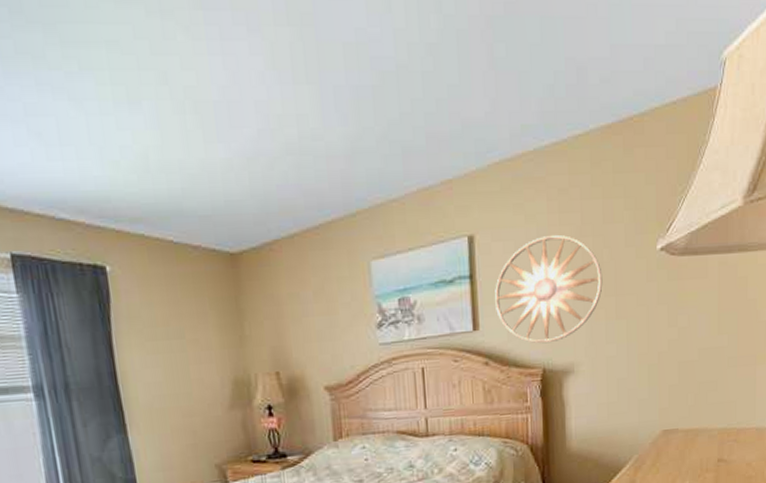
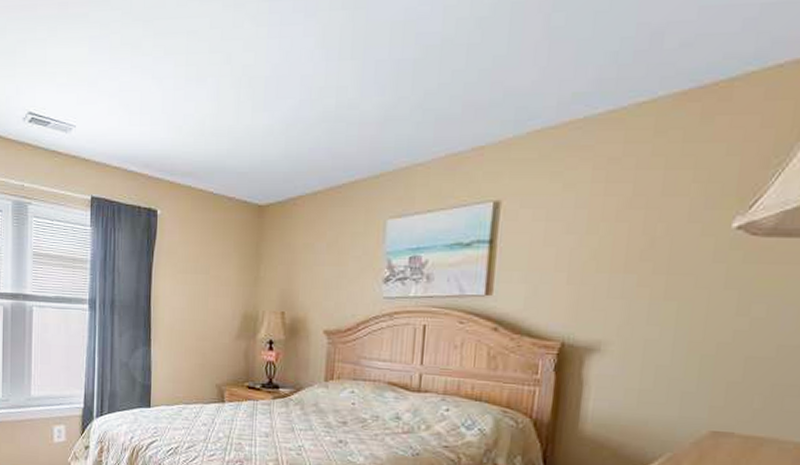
wall art: present [495,234,603,344] -> none [514,205,653,317]

